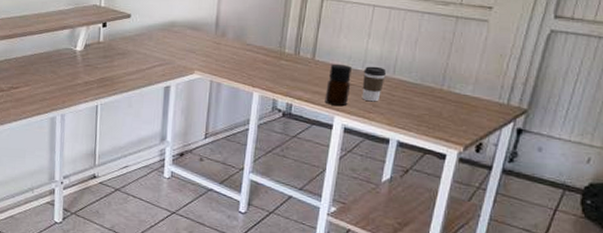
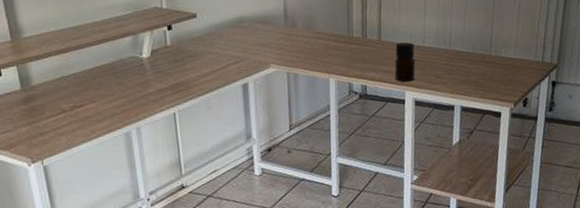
coffee cup: present [361,66,386,102] -> none [424,41,444,74]

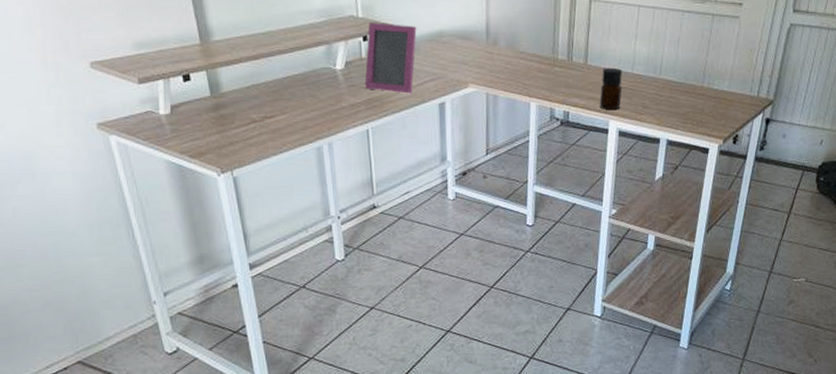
picture frame: none [170,12,219,77] -> present [364,22,417,94]

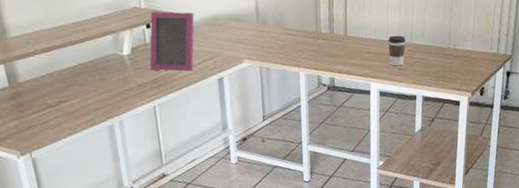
bottle: present [599,67,623,111] -> none [360,36,380,74]
coffee cup: none [633,68,653,104] -> present [388,35,406,66]

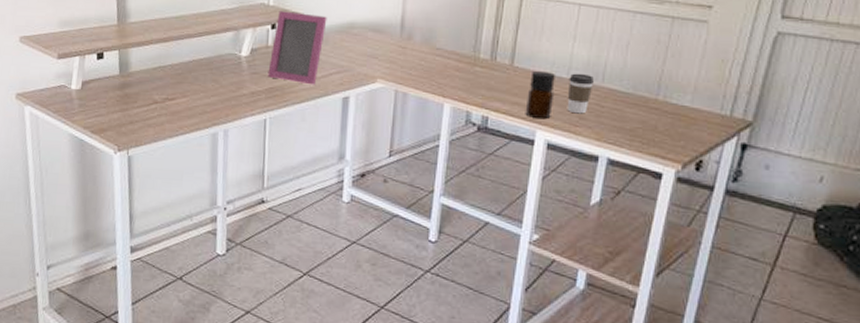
bottle: none [360,36,380,74] -> present [525,70,555,120]

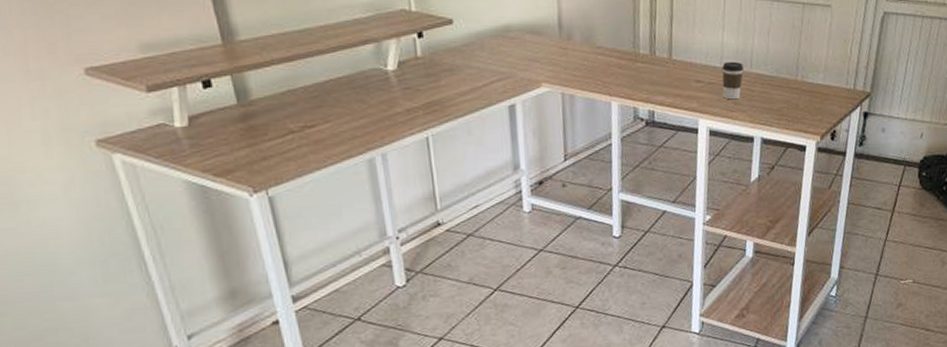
picture frame: present [267,11,327,85] -> none [421,17,480,96]
bottle: present [525,70,555,120] -> none [686,61,711,108]

